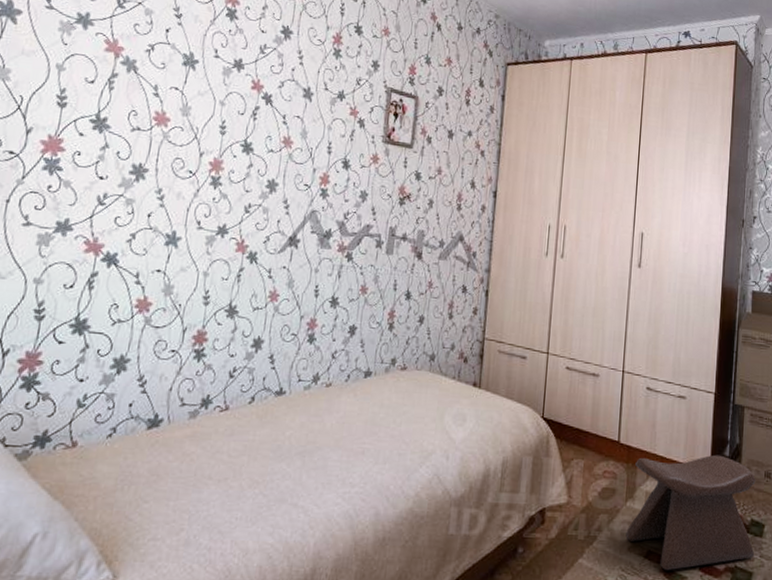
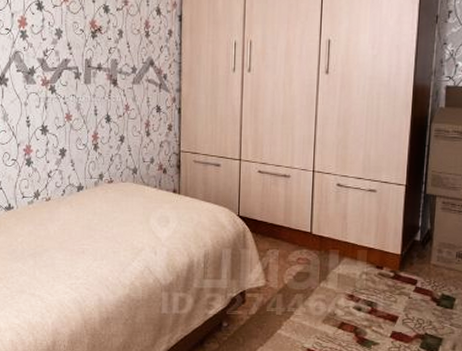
stool: present [625,454,756,570] -> none [320,240,447,338]

